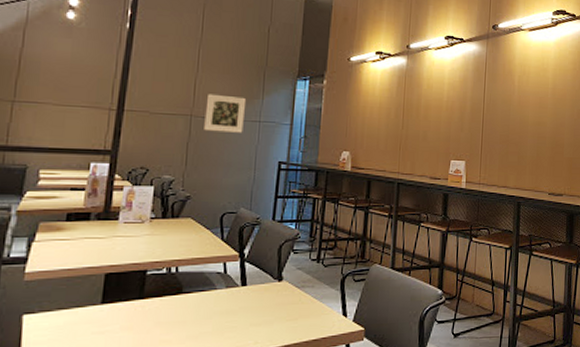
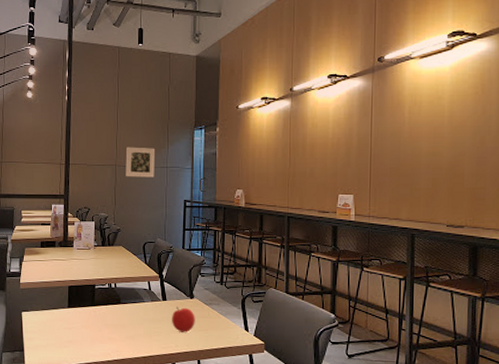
fruit: none [252,293,283,325] -> present [172,307,195,332]

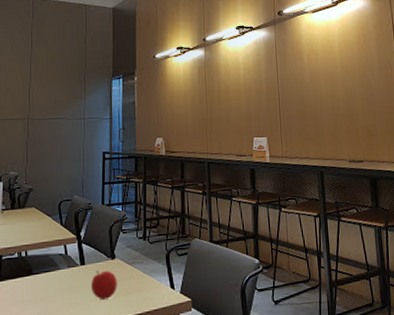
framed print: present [125,147,156,177] -> none [39,98,72,131]

